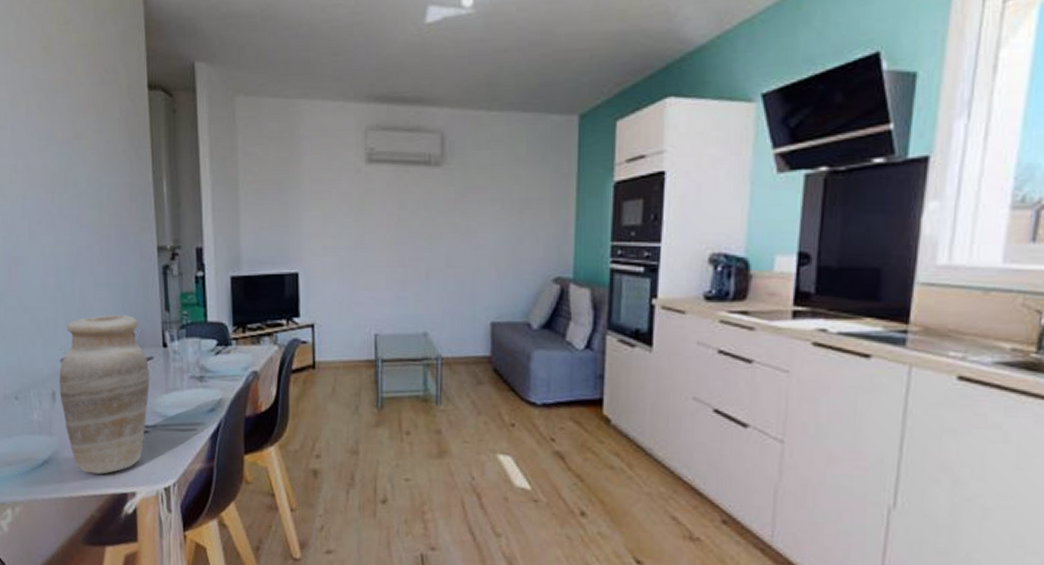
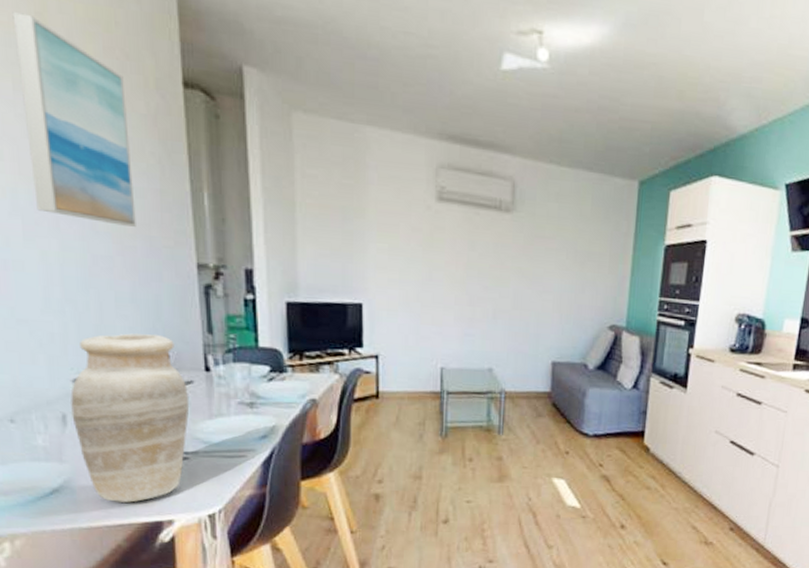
wall art: none [27,48,111,218] -> present [12,10,136,227]

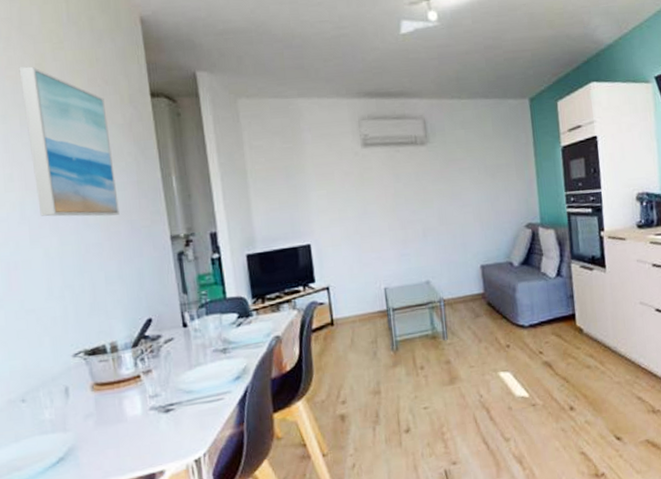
vase: present [70,333,189,503] -> none [71,302,172,462]

